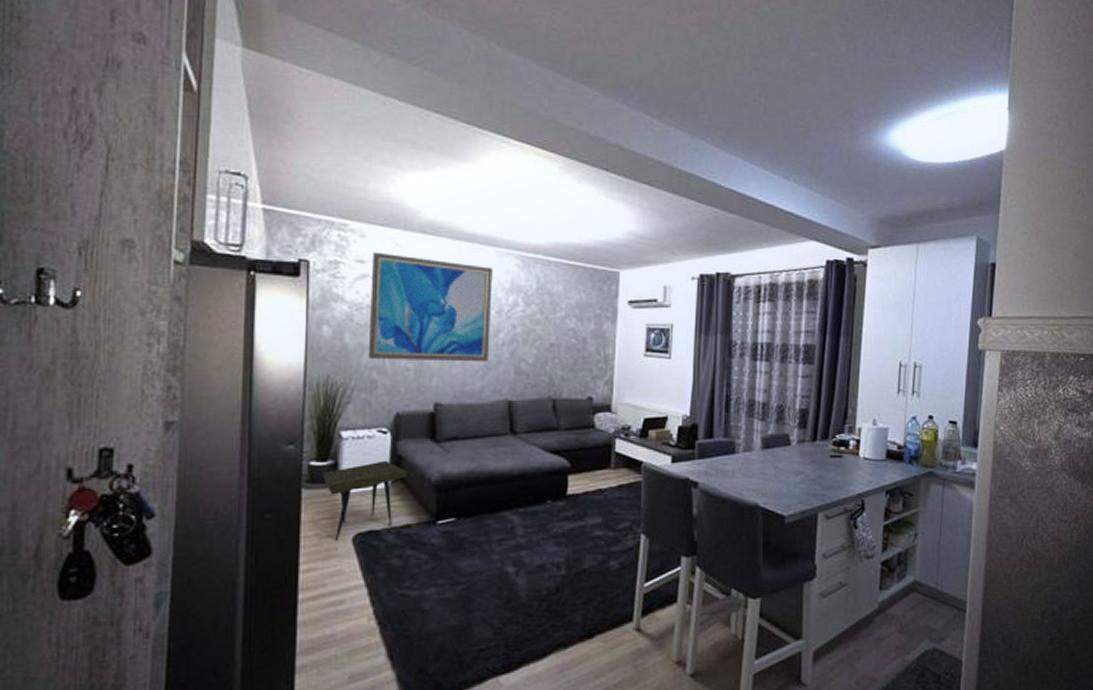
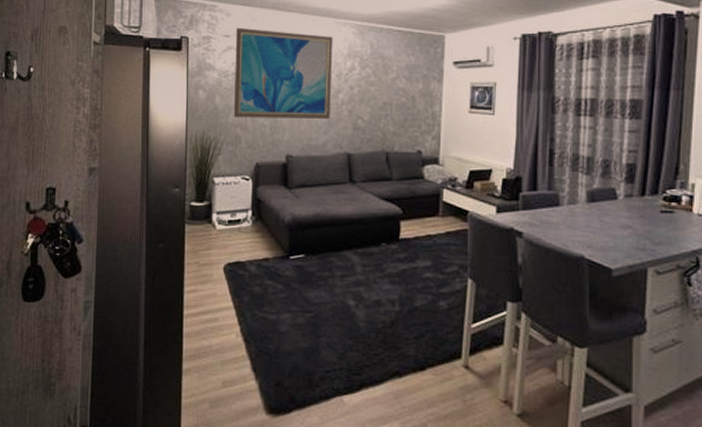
side table: present [323,460,407,540] -> none [200,203,265,268]

